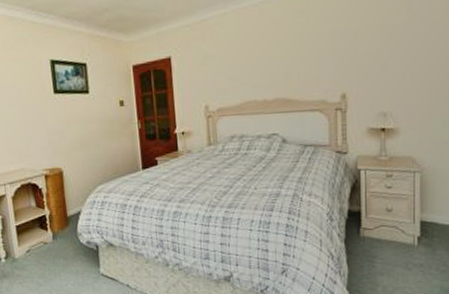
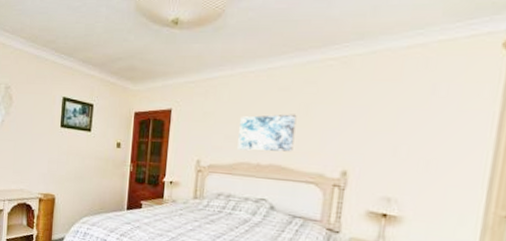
wall art: none [241,45,295,89] -> present [237,114,297,152]

